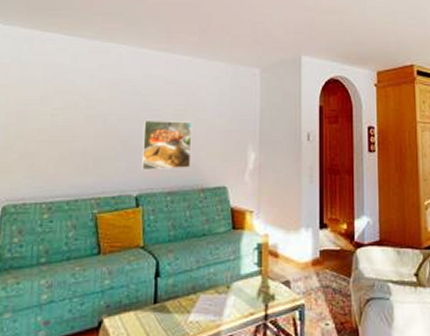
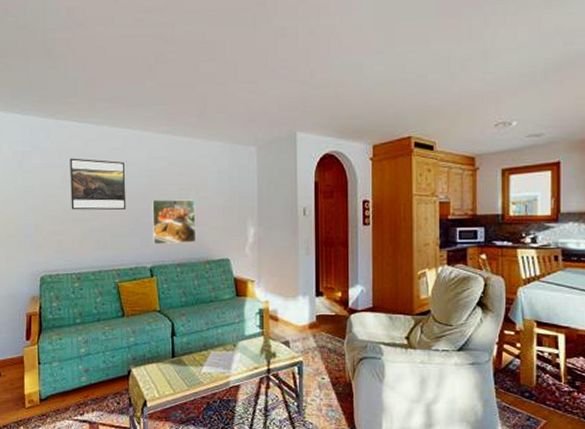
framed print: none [49,73,116,130] -> present [69,158,127,210]

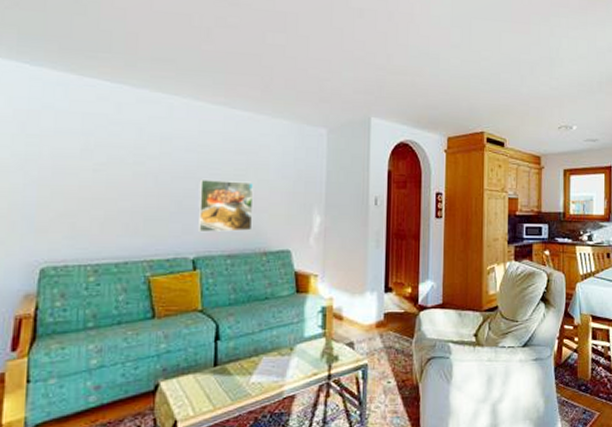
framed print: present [69,158,127,210] -> none [92,123,168,189]

